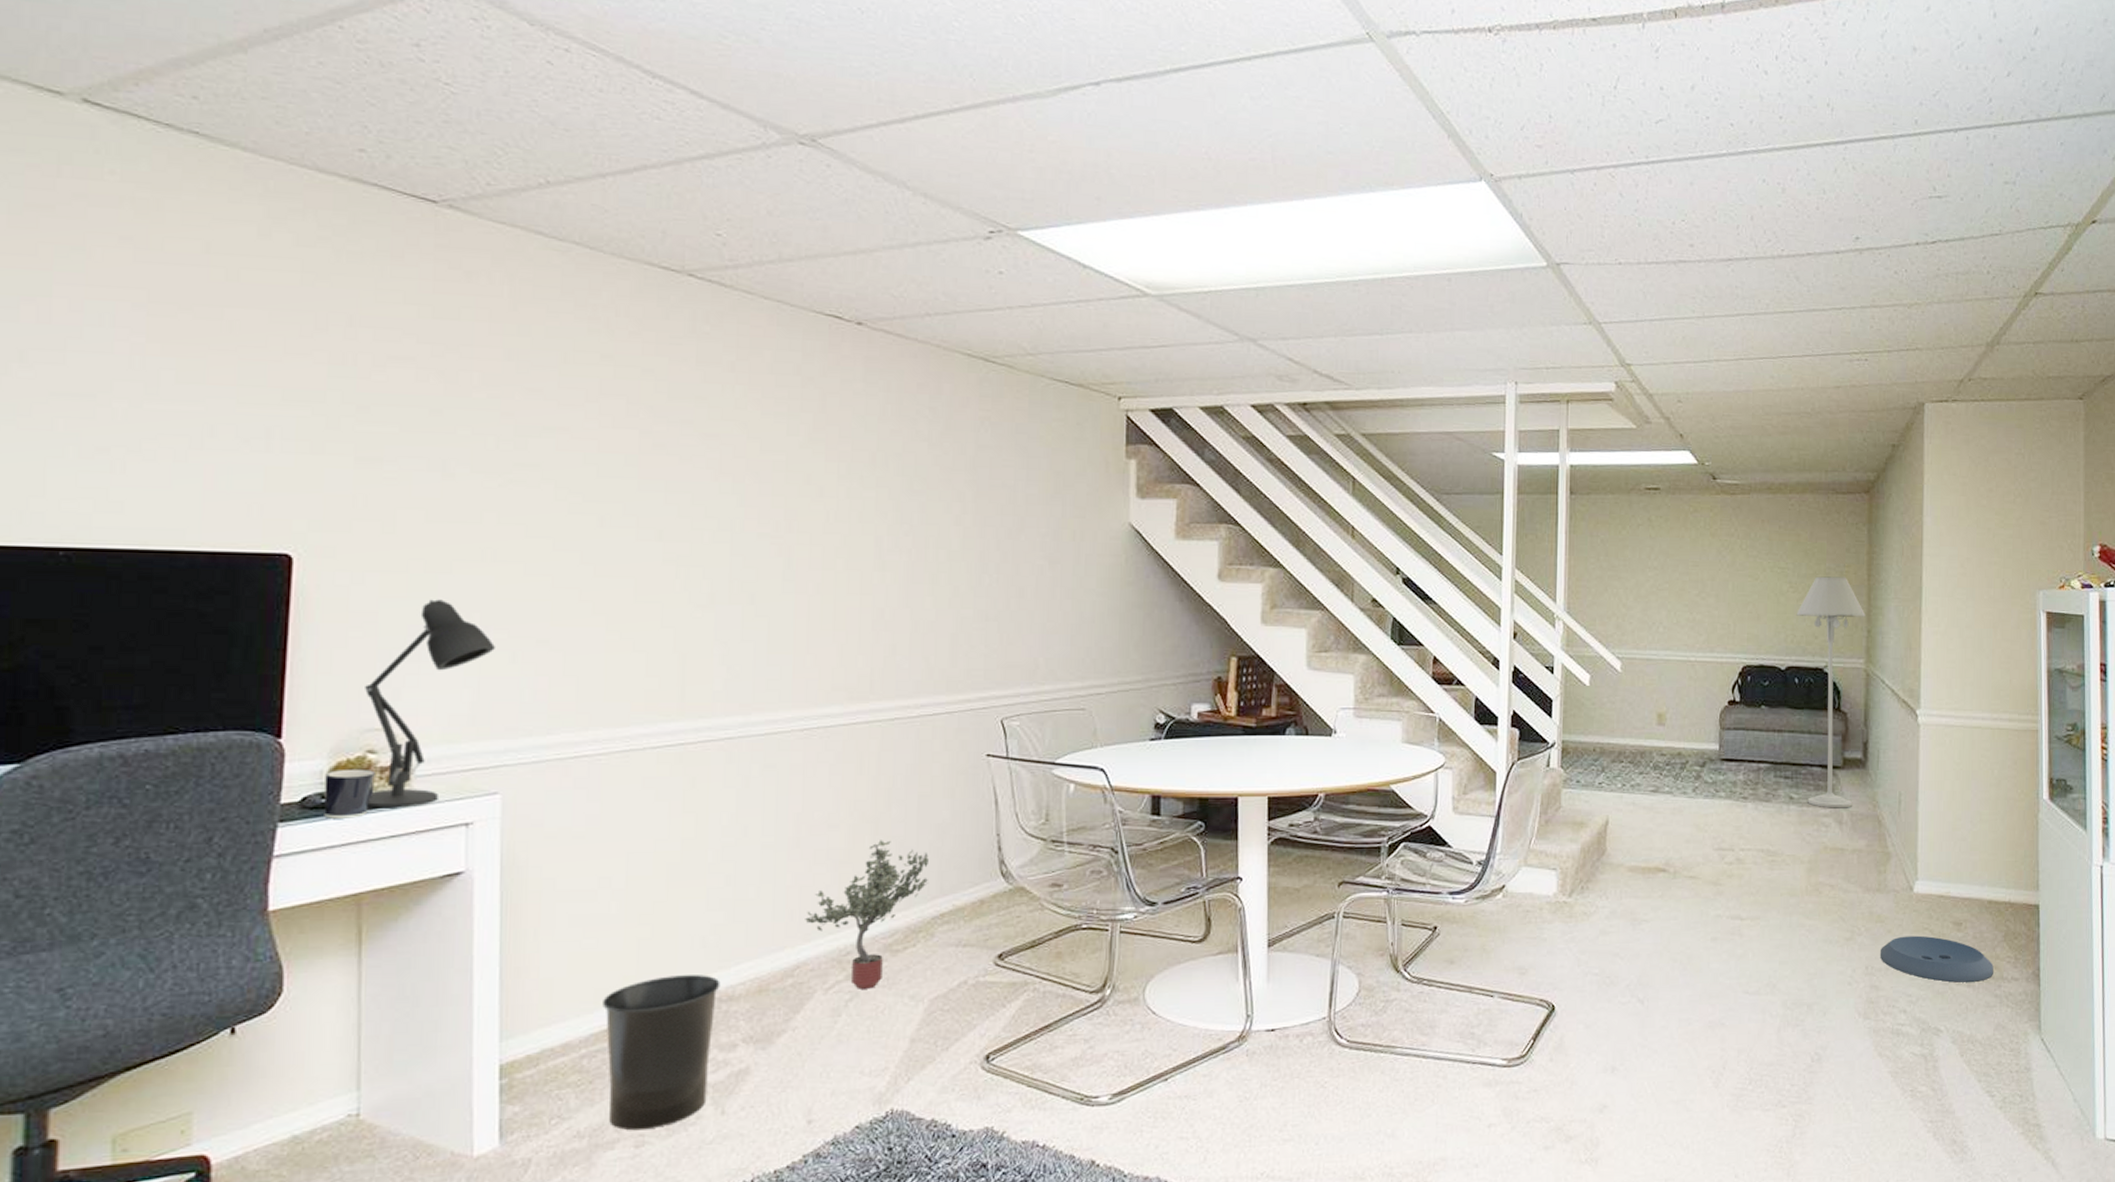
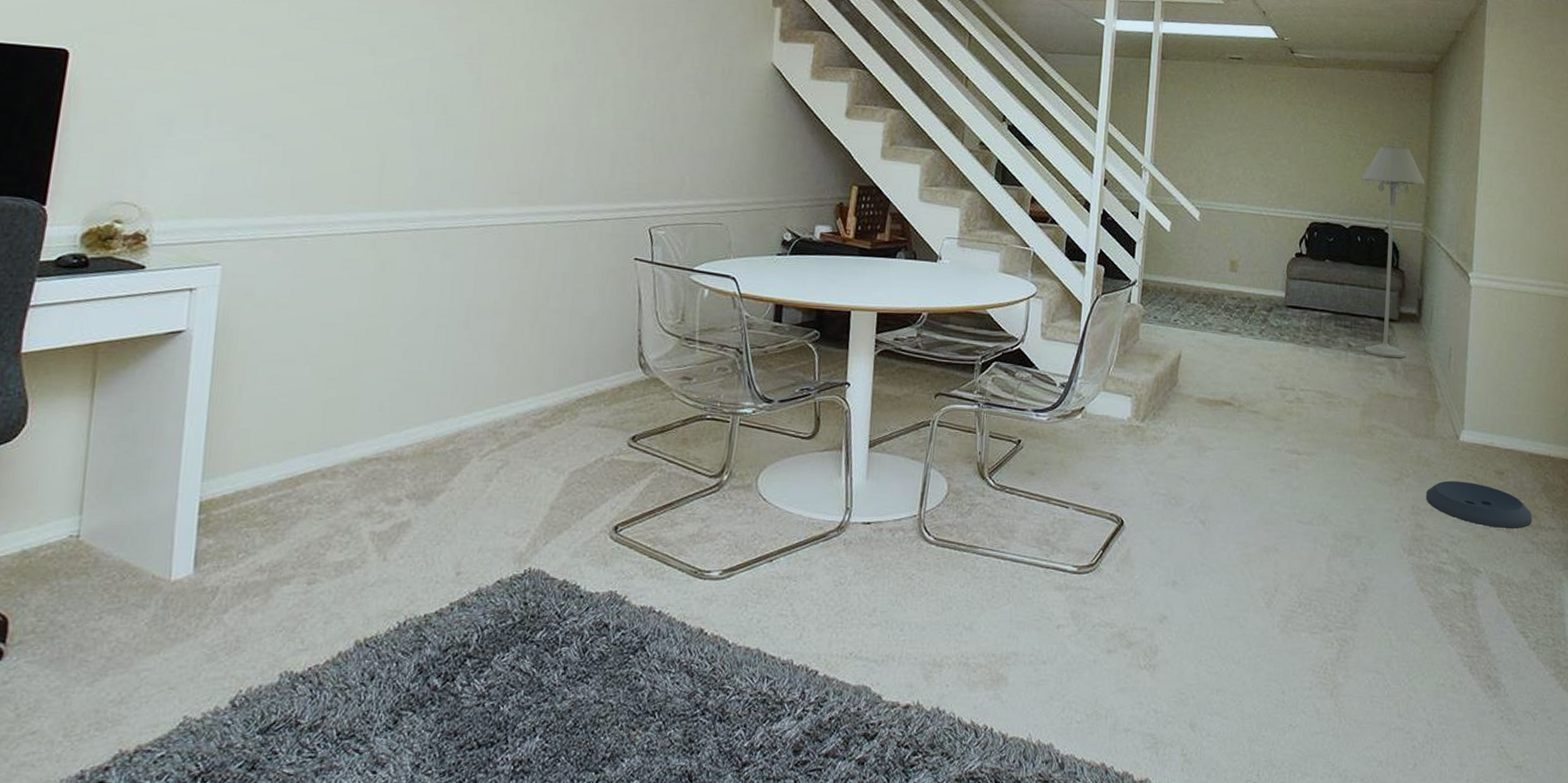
mug: present [324,768,375,819] -> none [74,235,120,278]
desk lamp: present [365,599,496,809] -> none [110,94,229,272]
waste bin: present [603,975,720,1131] -> none [287,434,392,569]
potted tree: present [805,840,929,989] -> none [468,327,578,459]

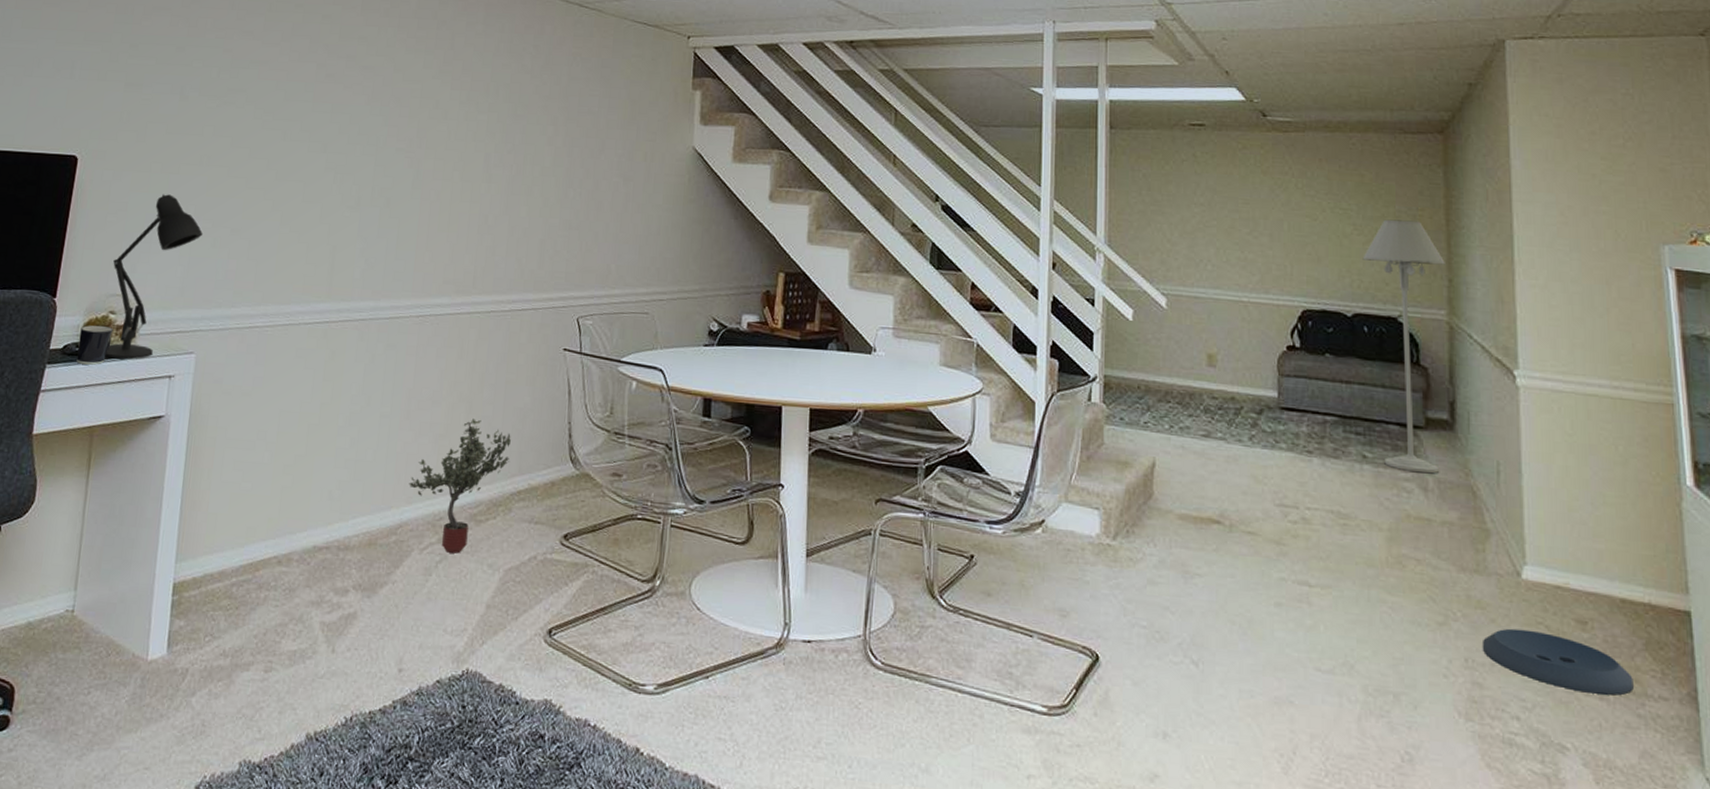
mug: none [74,235,120,278] -> present [76,325,113,365]
desk lamp: none [110,94,229,272] -> present [105,194,204,360]
potted tree: none [468,327,578,459] -> present [409,418,511,554]

